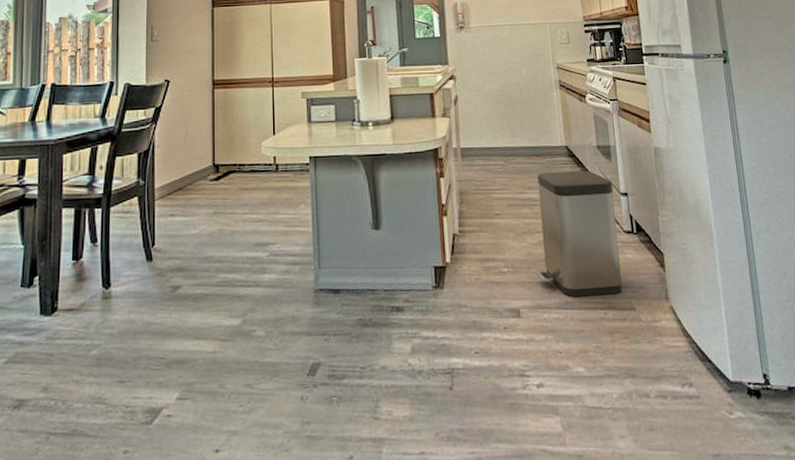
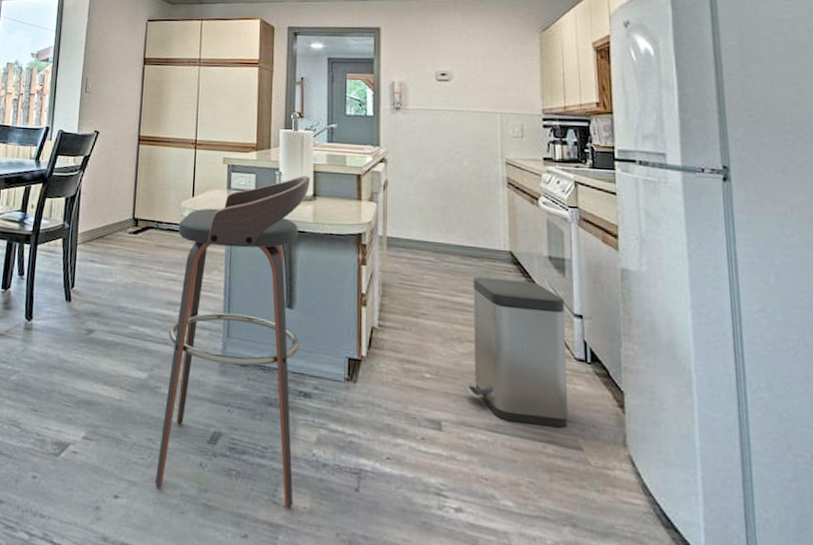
bar stool: none [256,100,394,432] -> present [154,176,310,508]

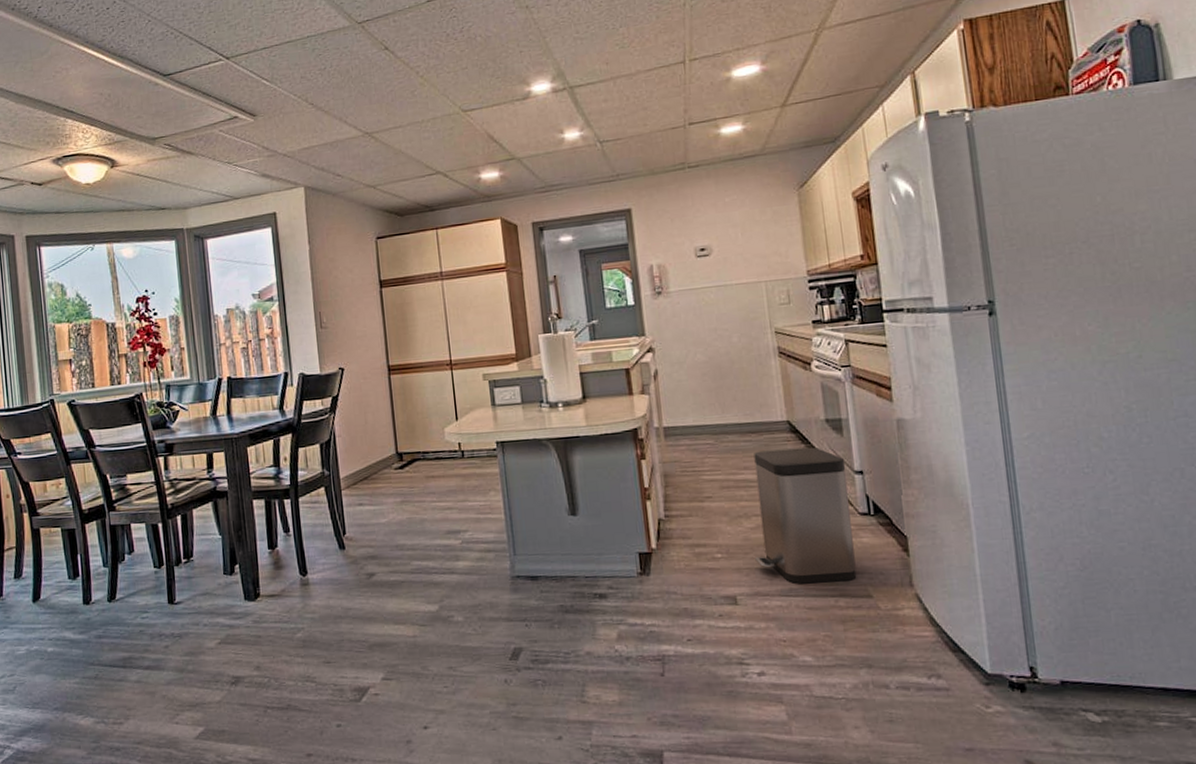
bar stool: present [154,176,310,508] -> none [446,379,603,711]

